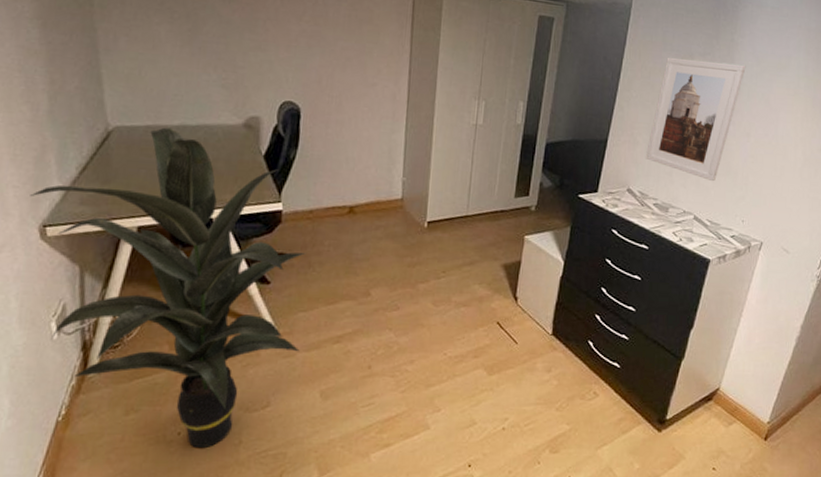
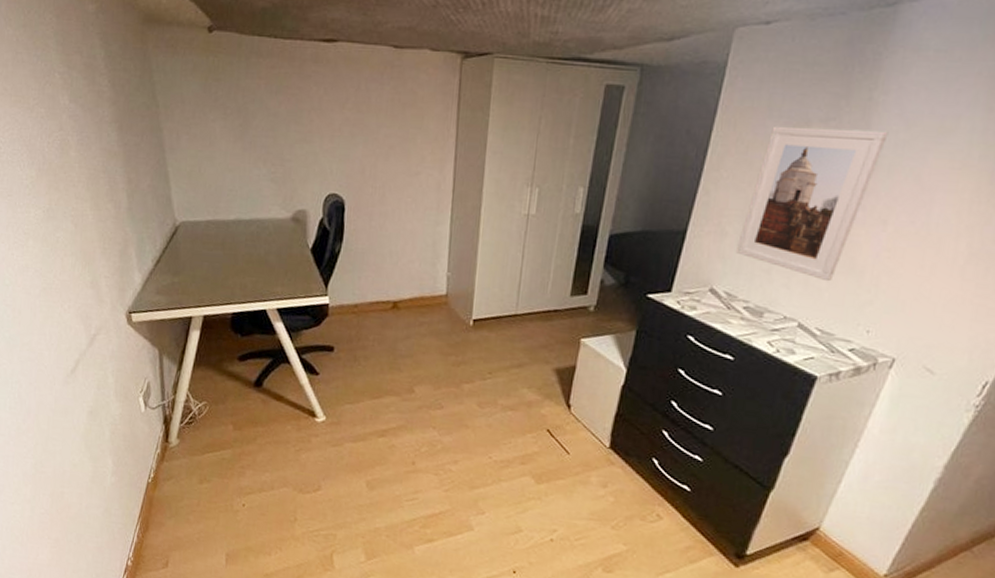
indoor plant: present [30,127,306,449] -> none [118,222,352,521]

